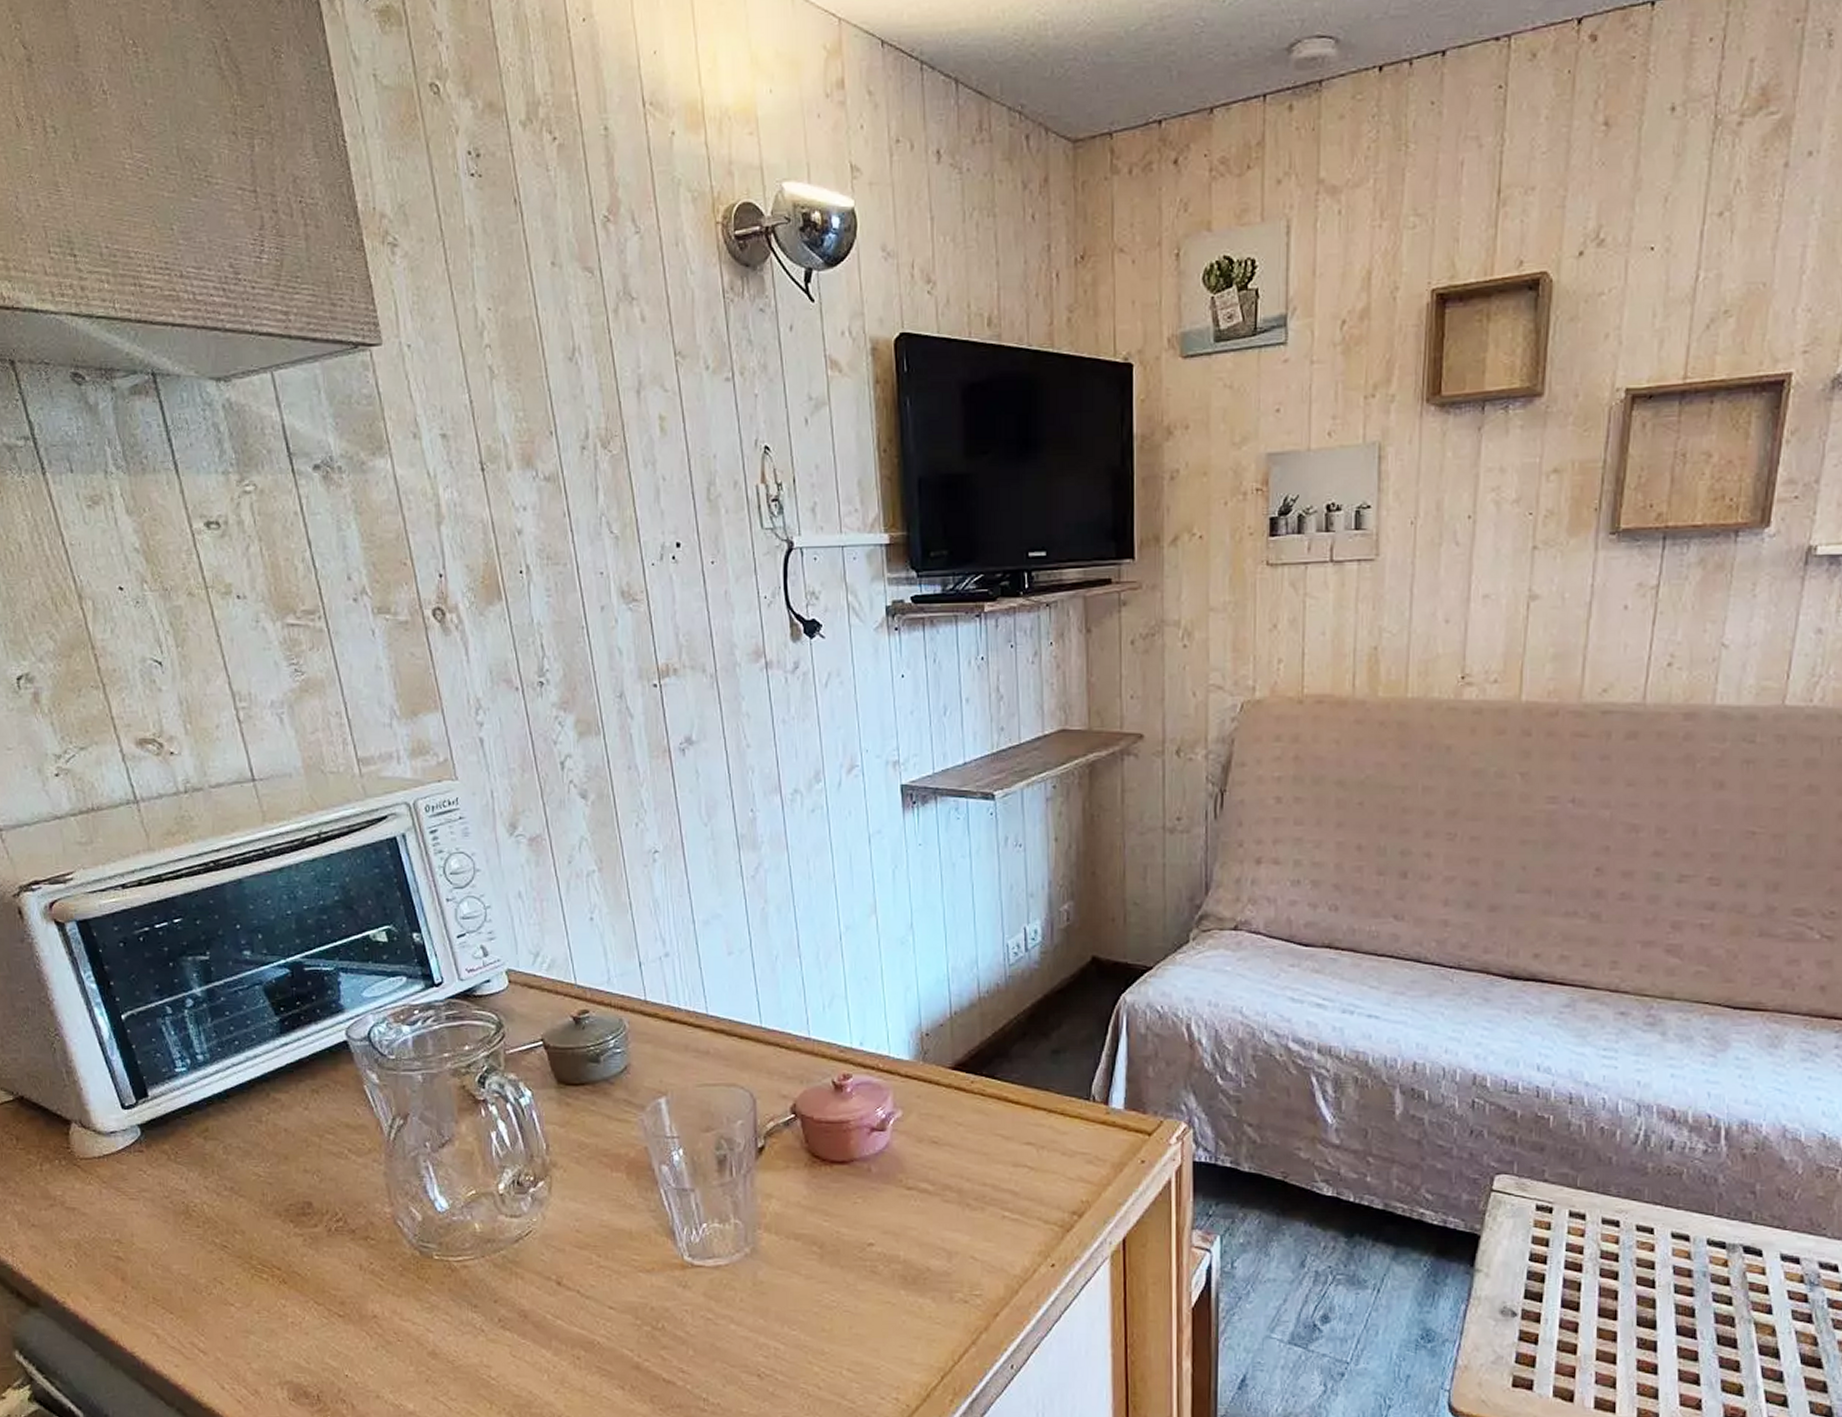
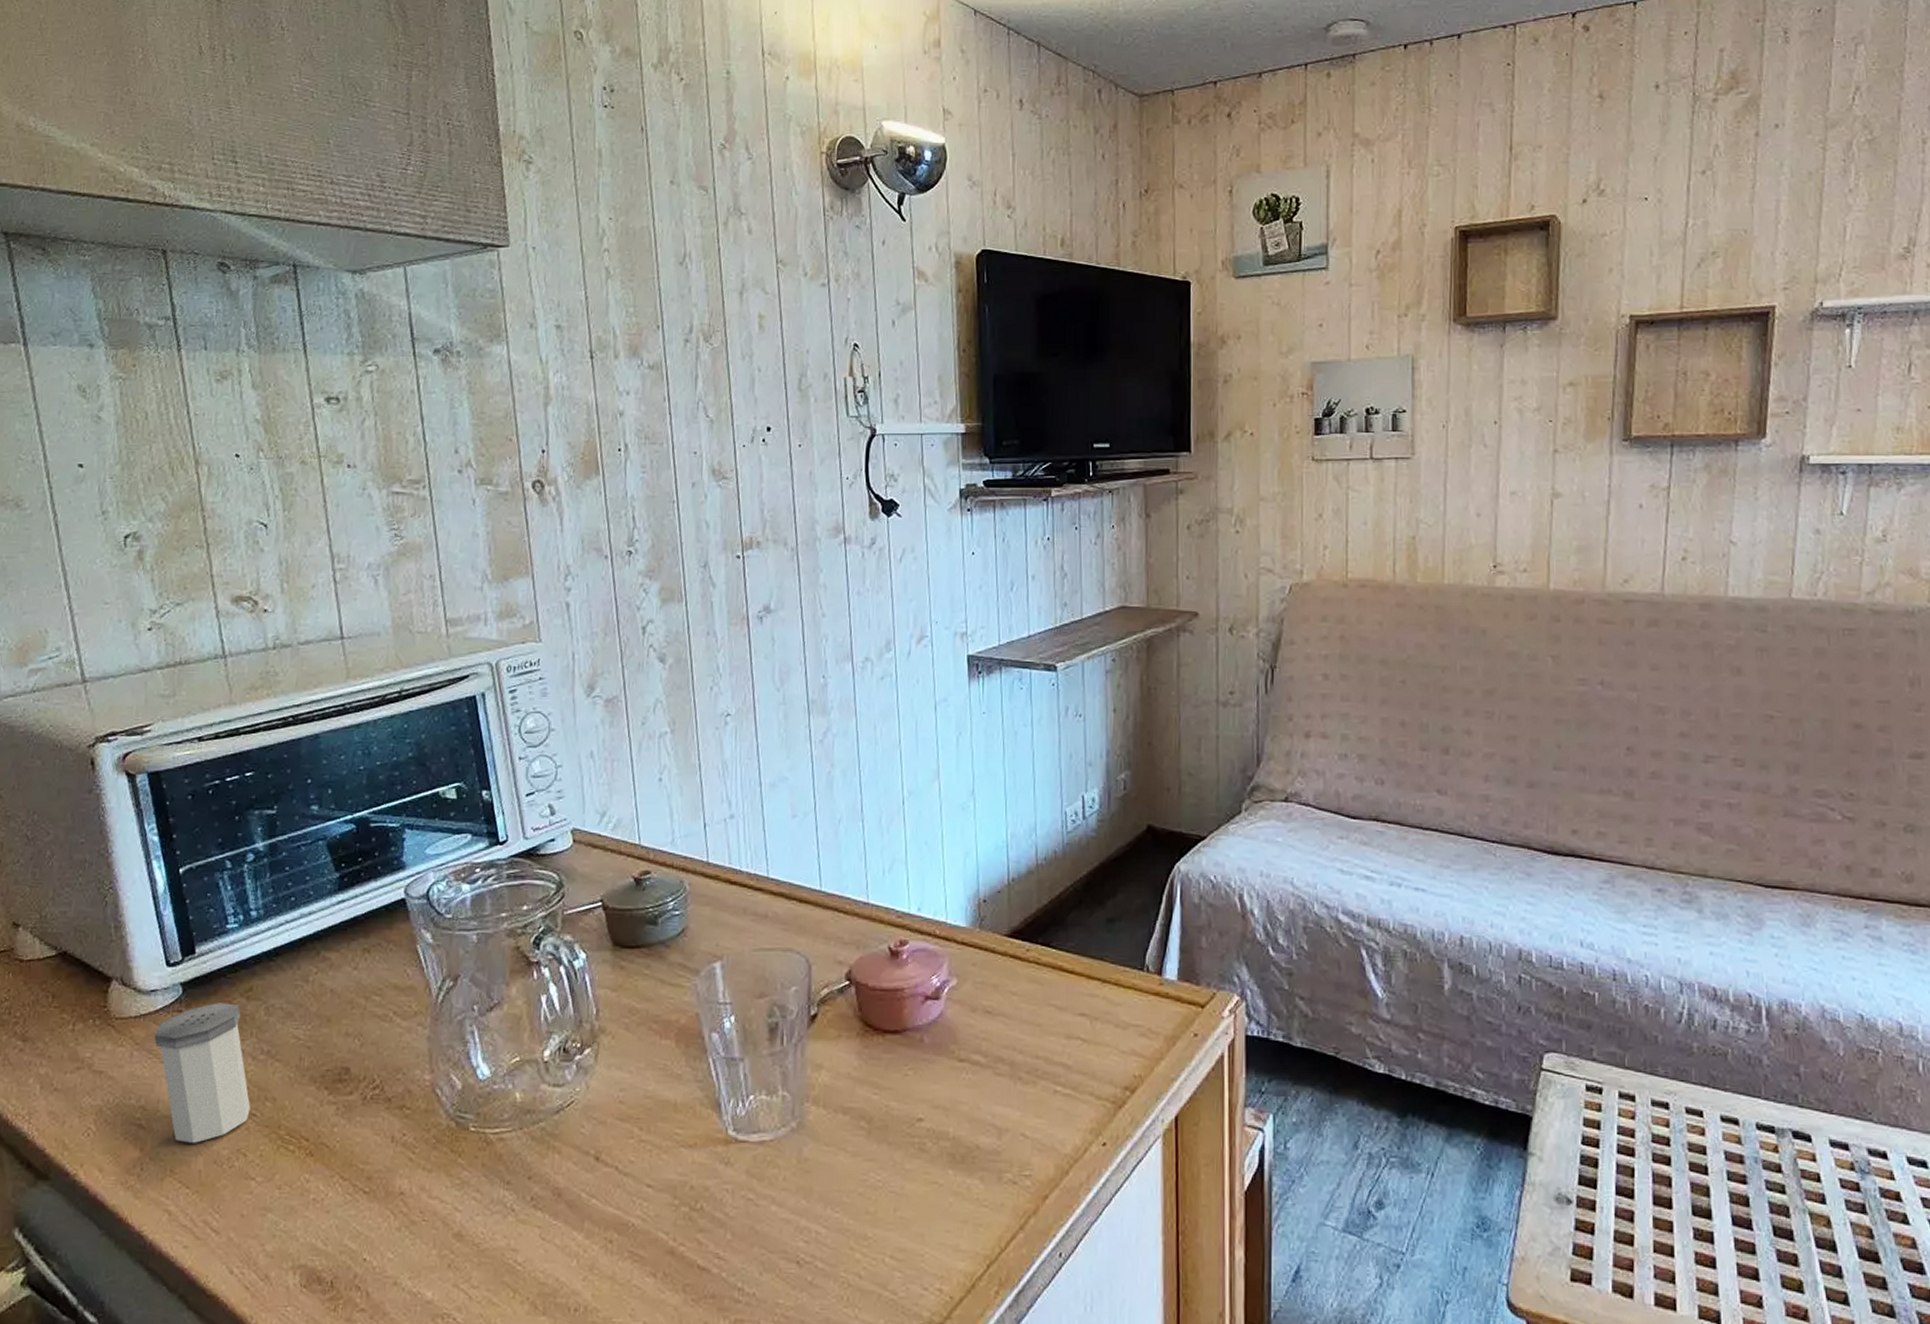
salt shaker: none [120,1143,221,1273] -> present [154,1003,251,1143]

